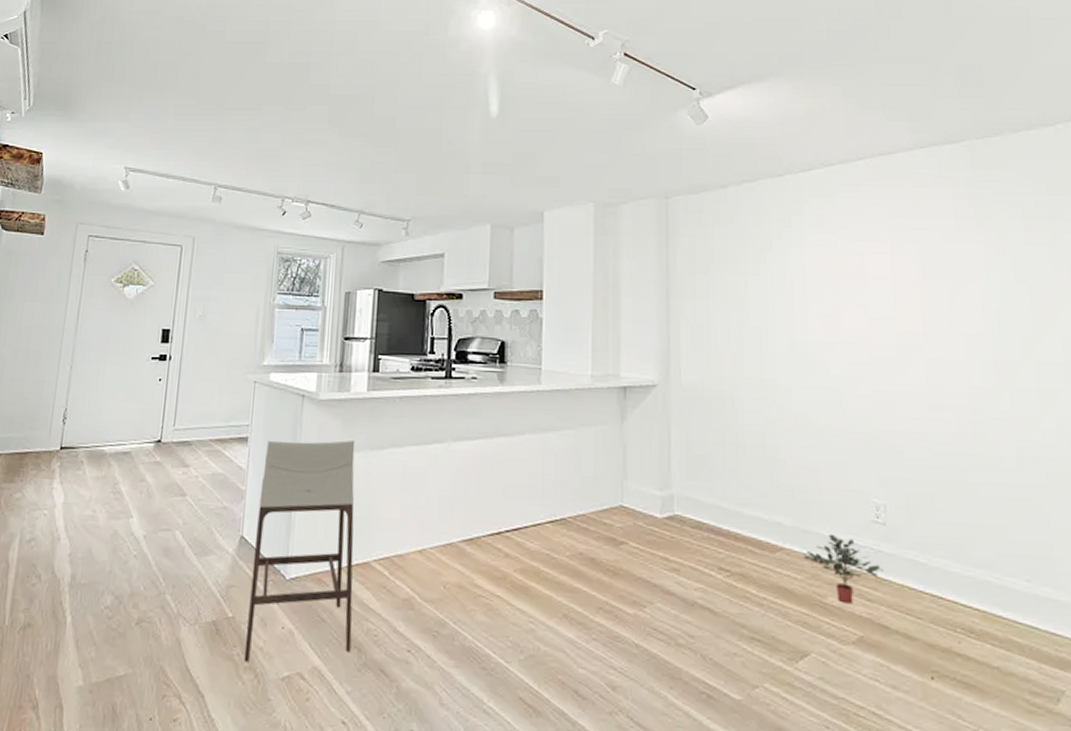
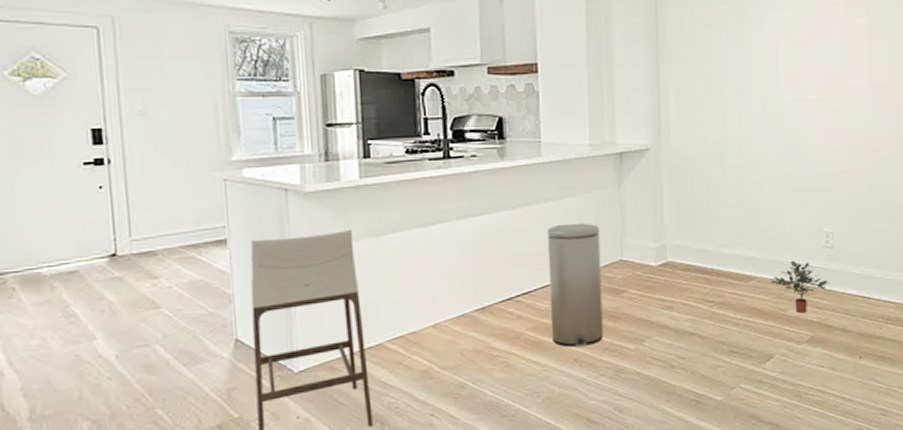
pedal bin: none [540,457,599,602] -> present [547,223,604,348]

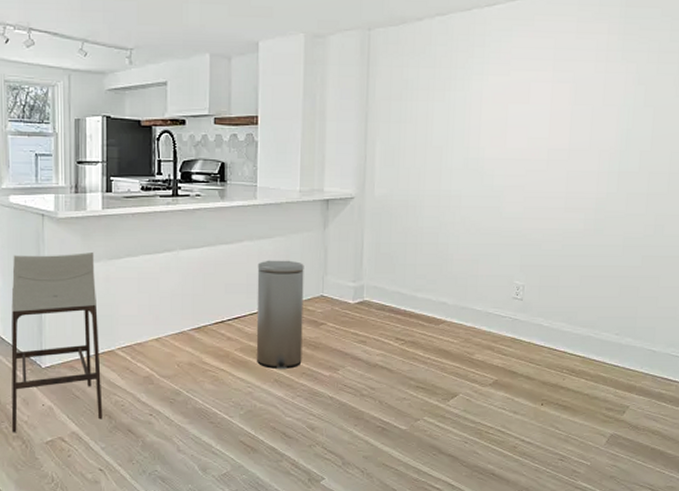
potted plant: present [770,260,830,313] -> none [459,308,517,358]

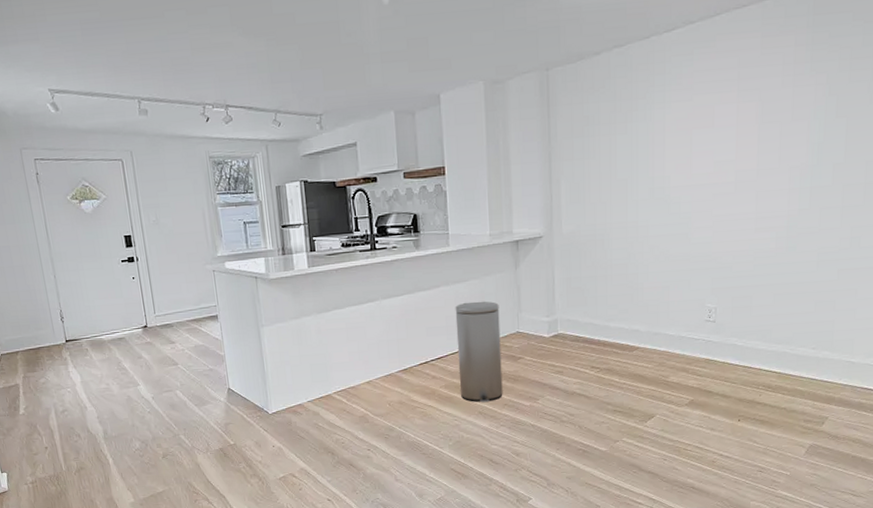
bar stool: present [11,253,103,433] -> none [234,308,326,472]

